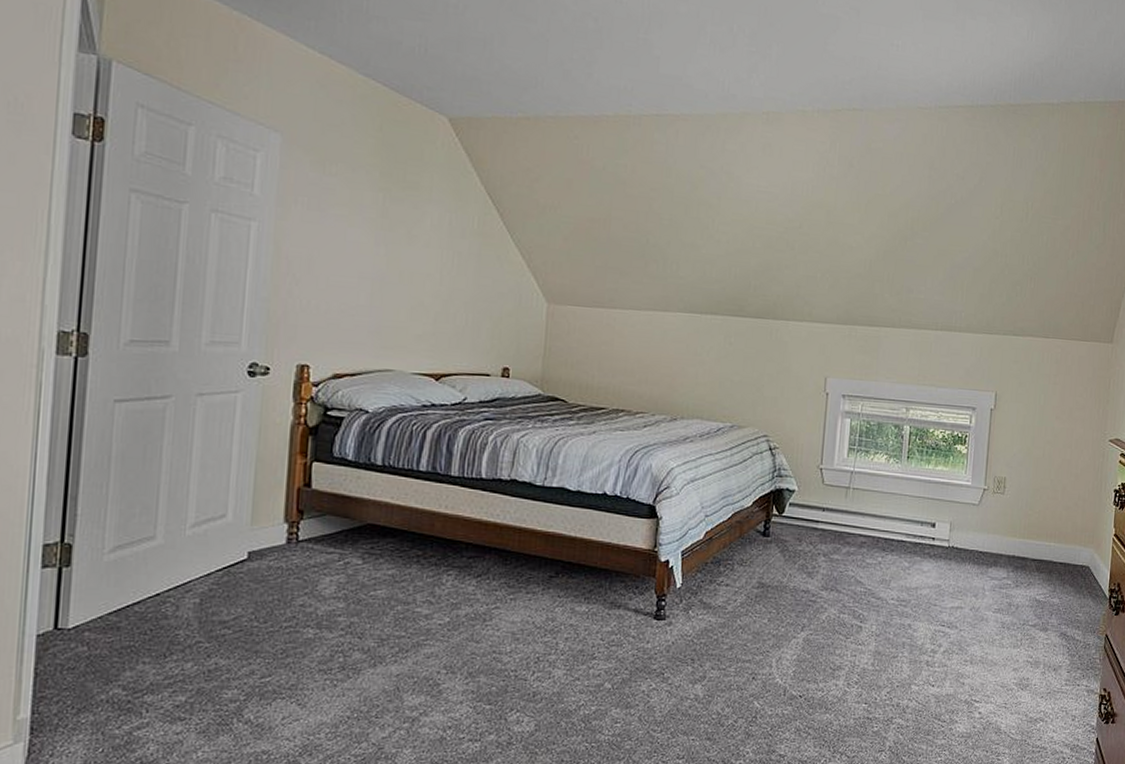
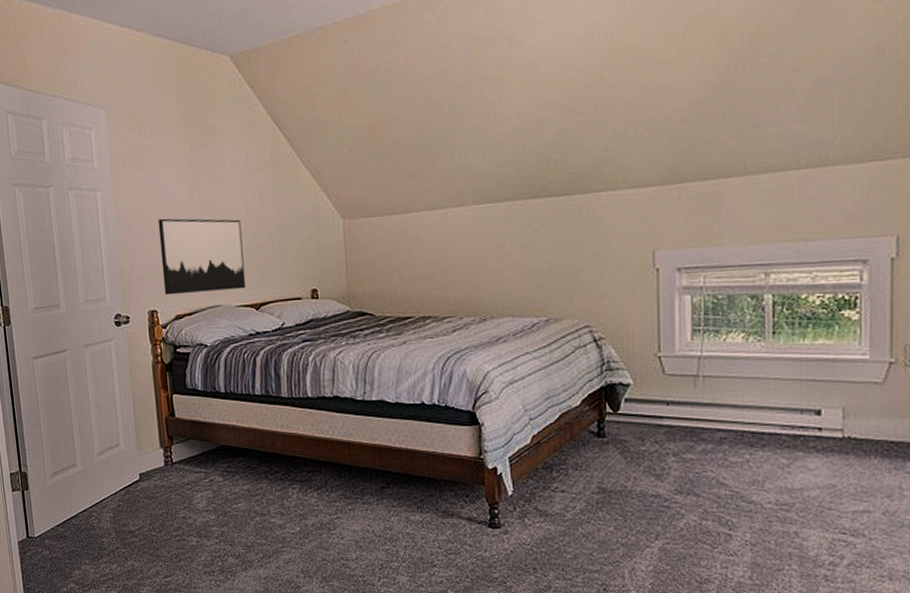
wall art: none [323,265,432,357] -> present [158,218,246,296]

